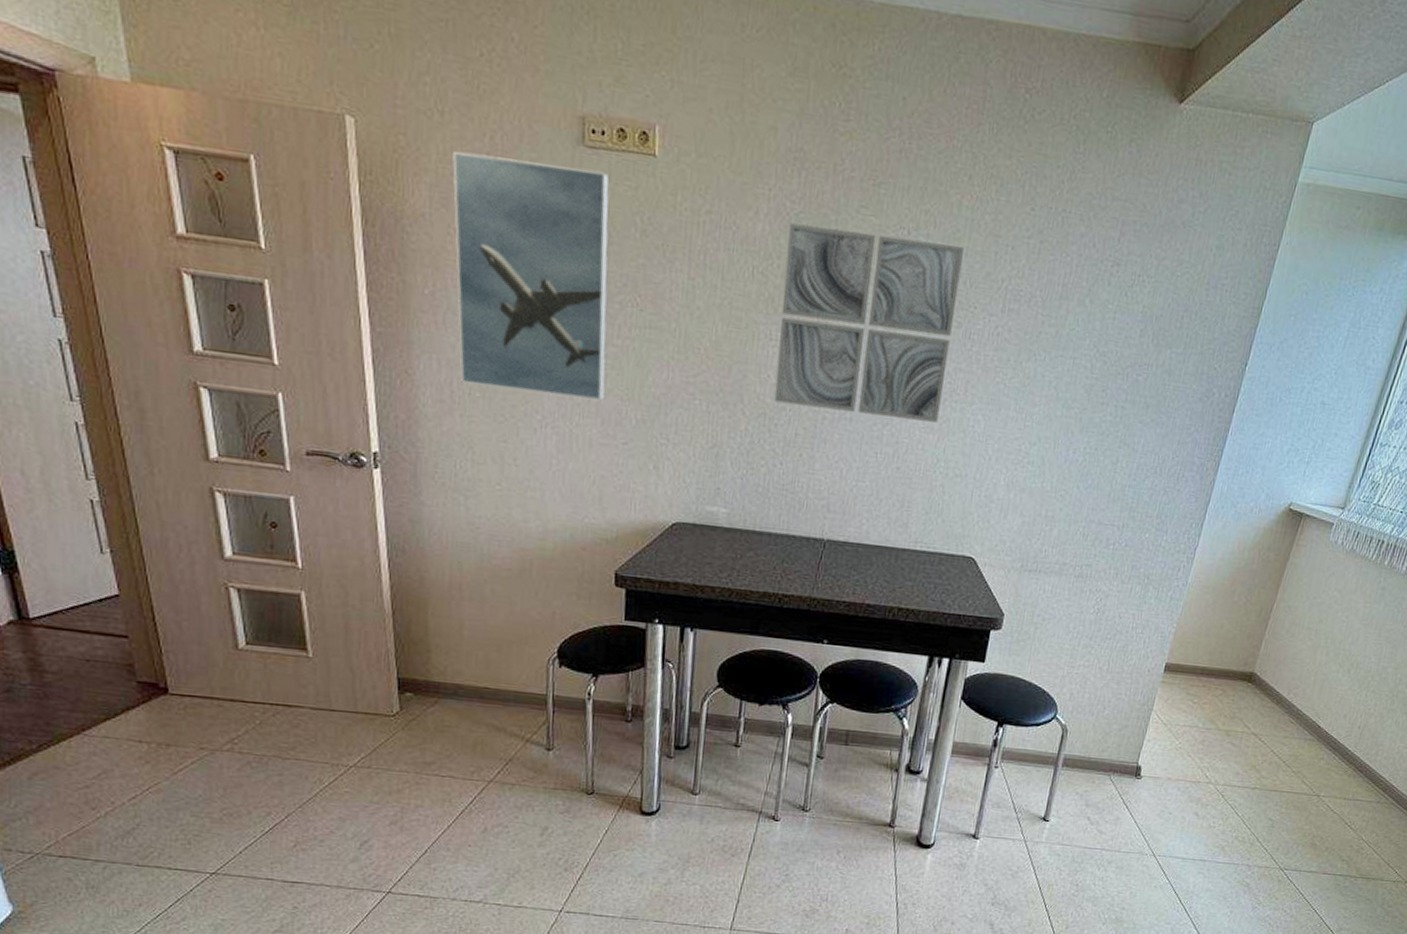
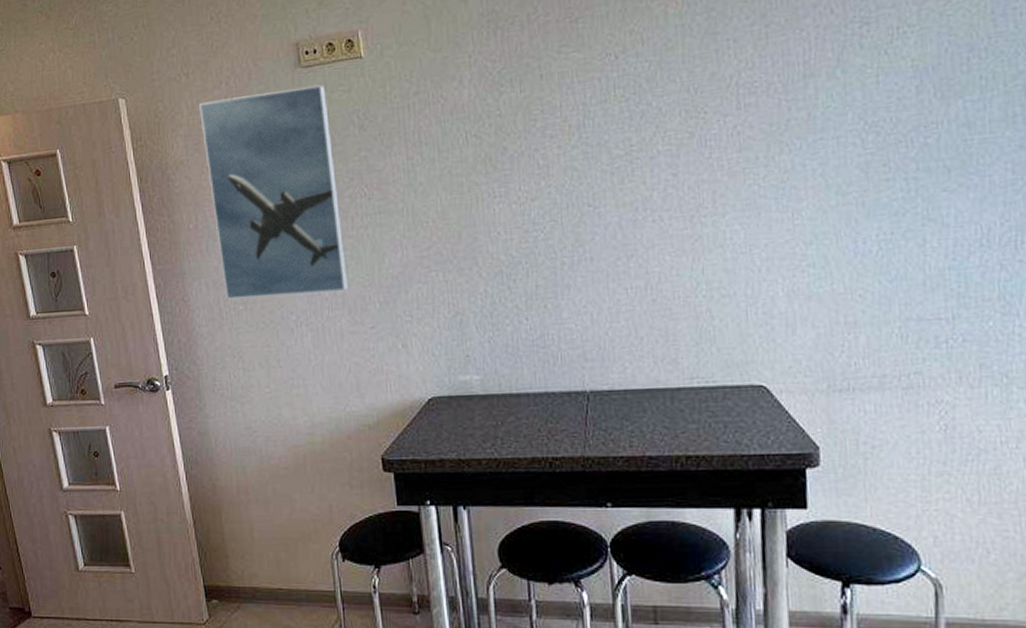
wall art: present [774,223,964,423] -> none [494,56,689,258]

